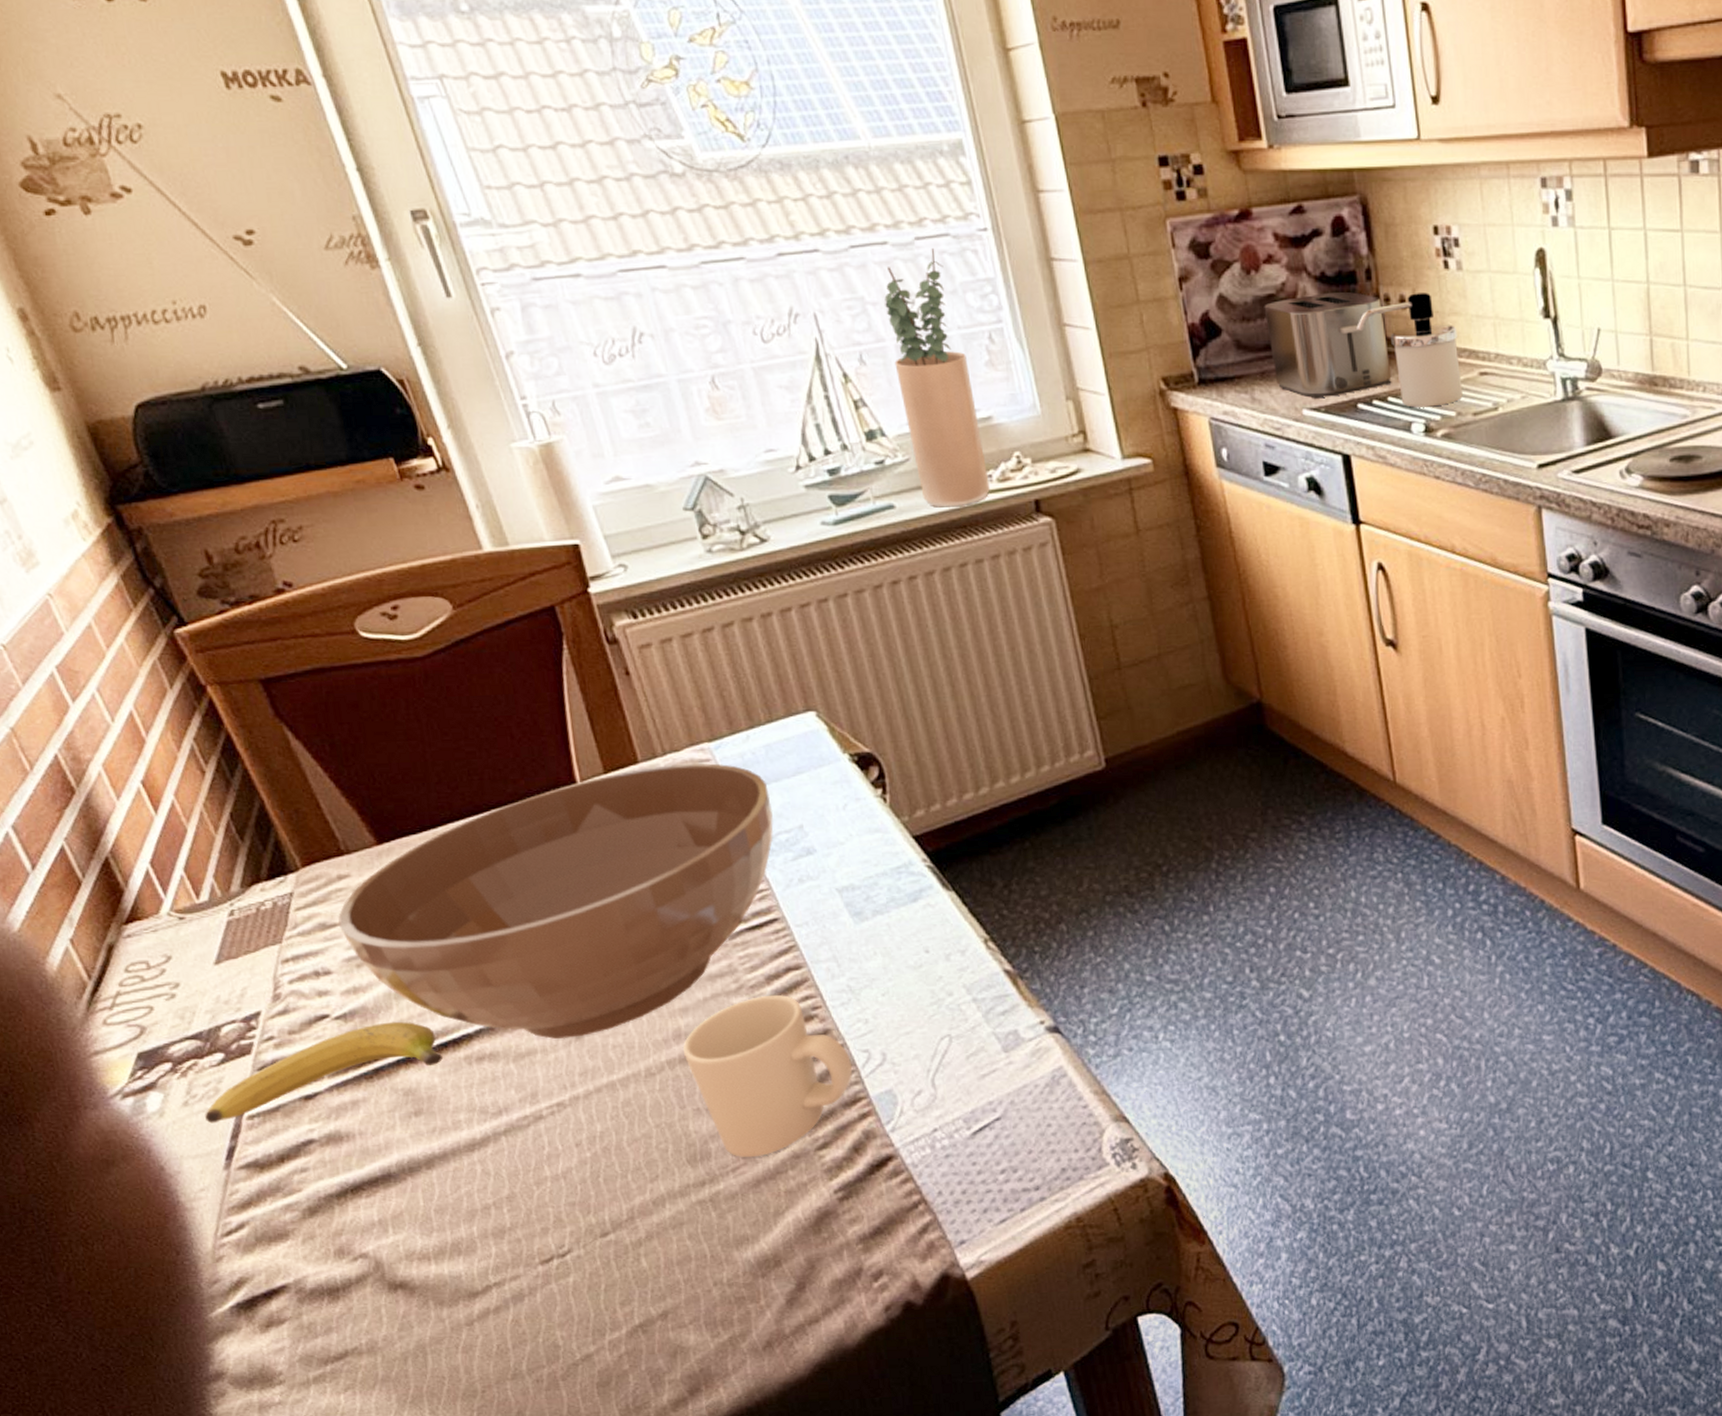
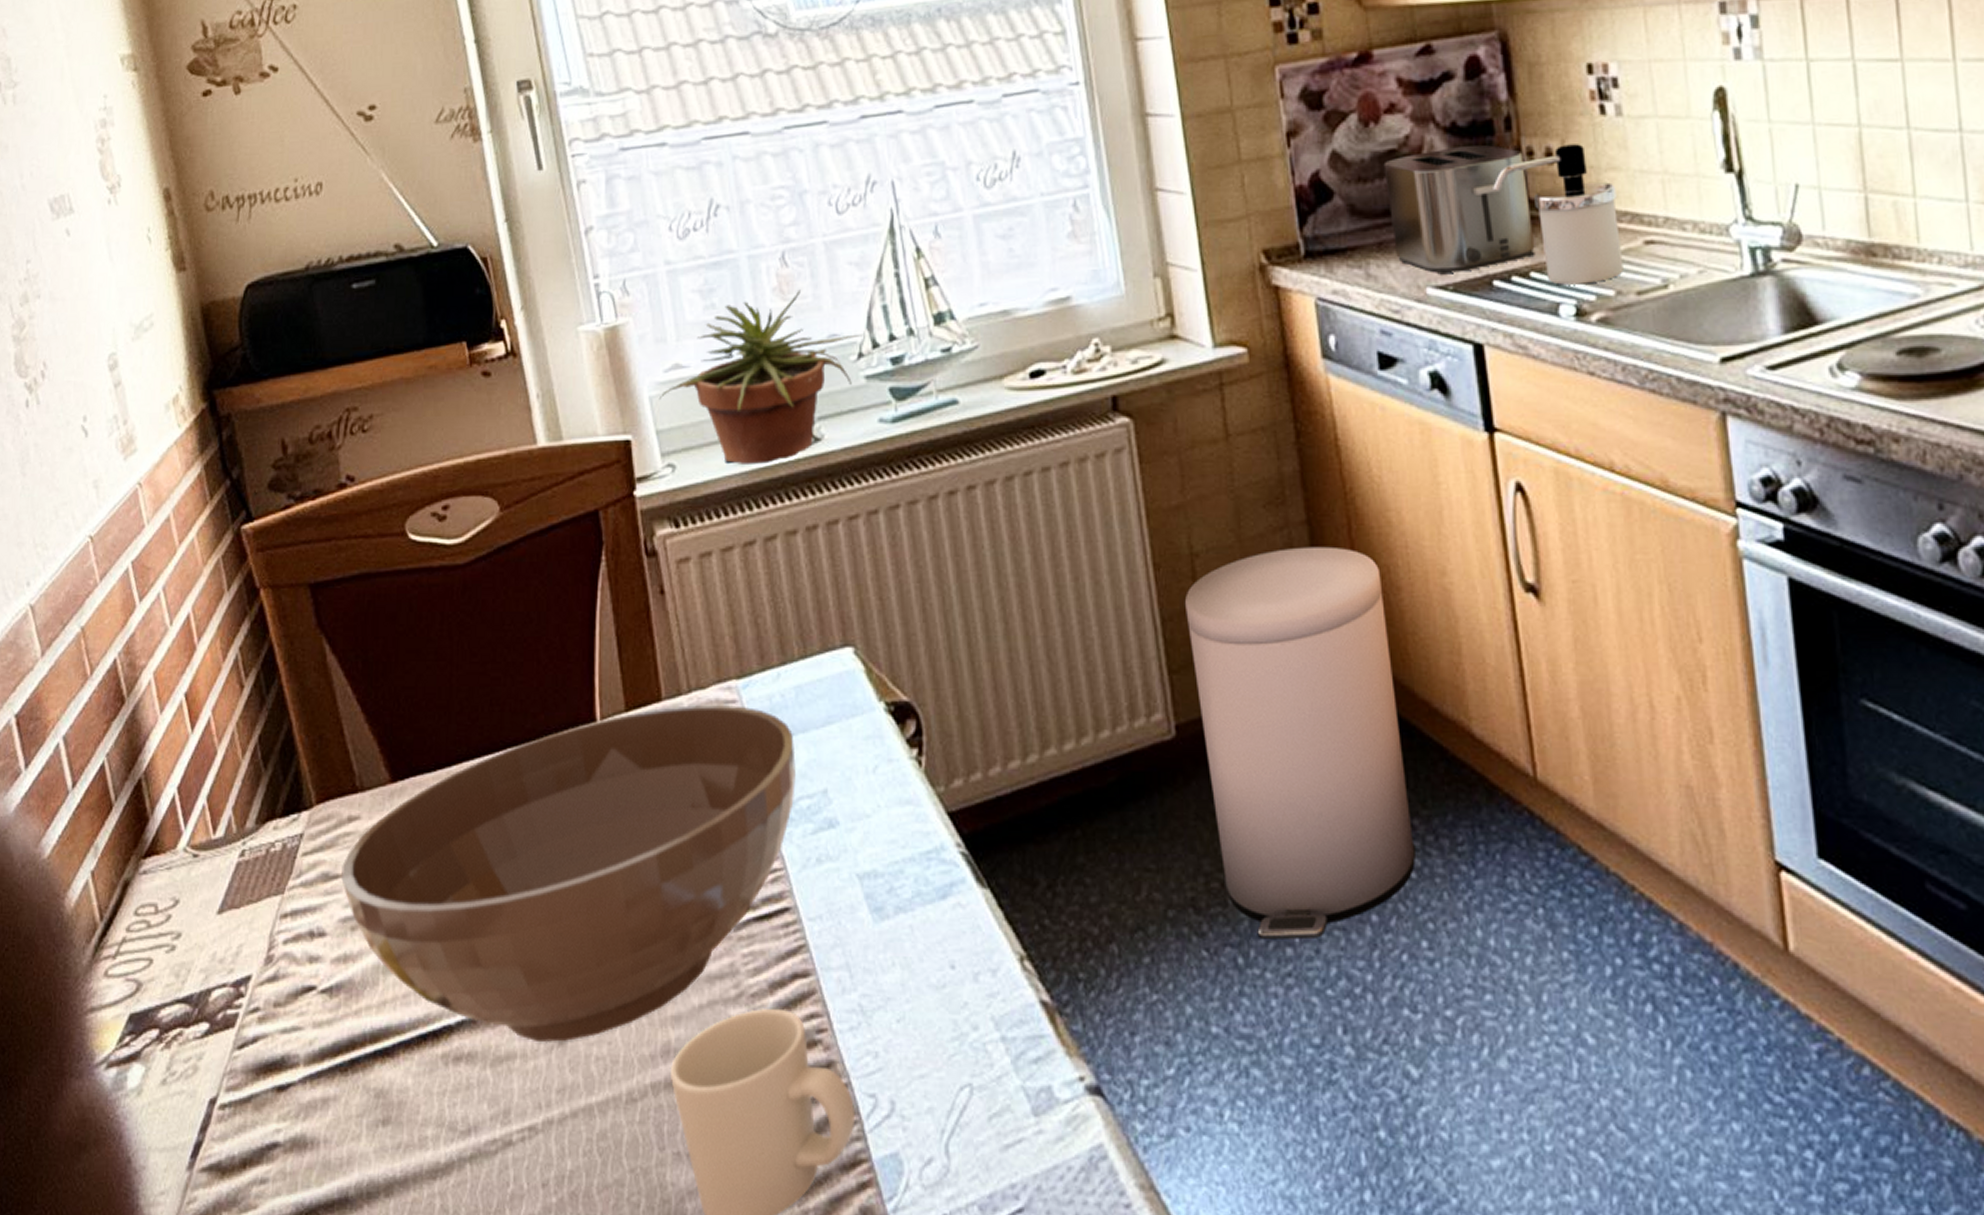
fruit: present [205,1021,443,1124] -> none [179,1001,420,1110]
potted plant: none [602,410,799,564] -> present [658,289,863,466]
vase: present [884,247,990,508] -> none [966,105,1063,404]
pedal bin: none [1107,616,1303,912] -> present [1184,546,1415,941]

